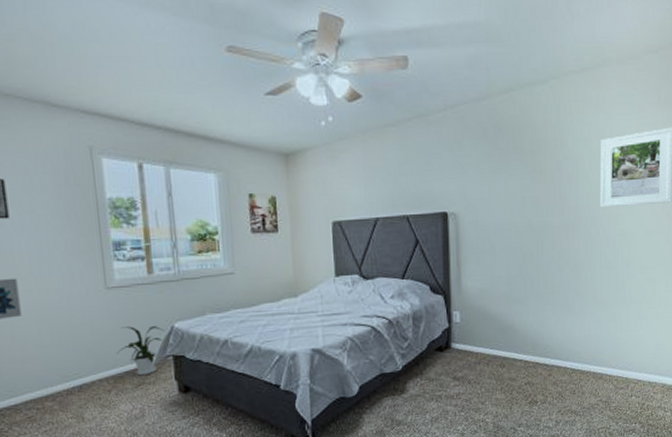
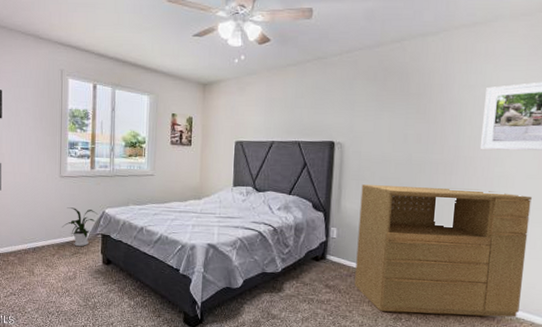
dresser: none [482,251,653,397] -> present [354,184,532,317]

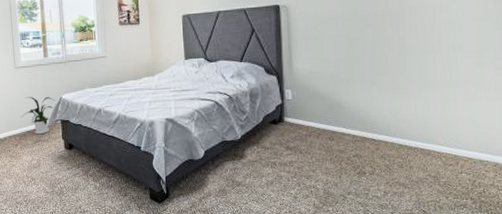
dresser: present [354,184,532,317] -> none [311,37,482,167]

